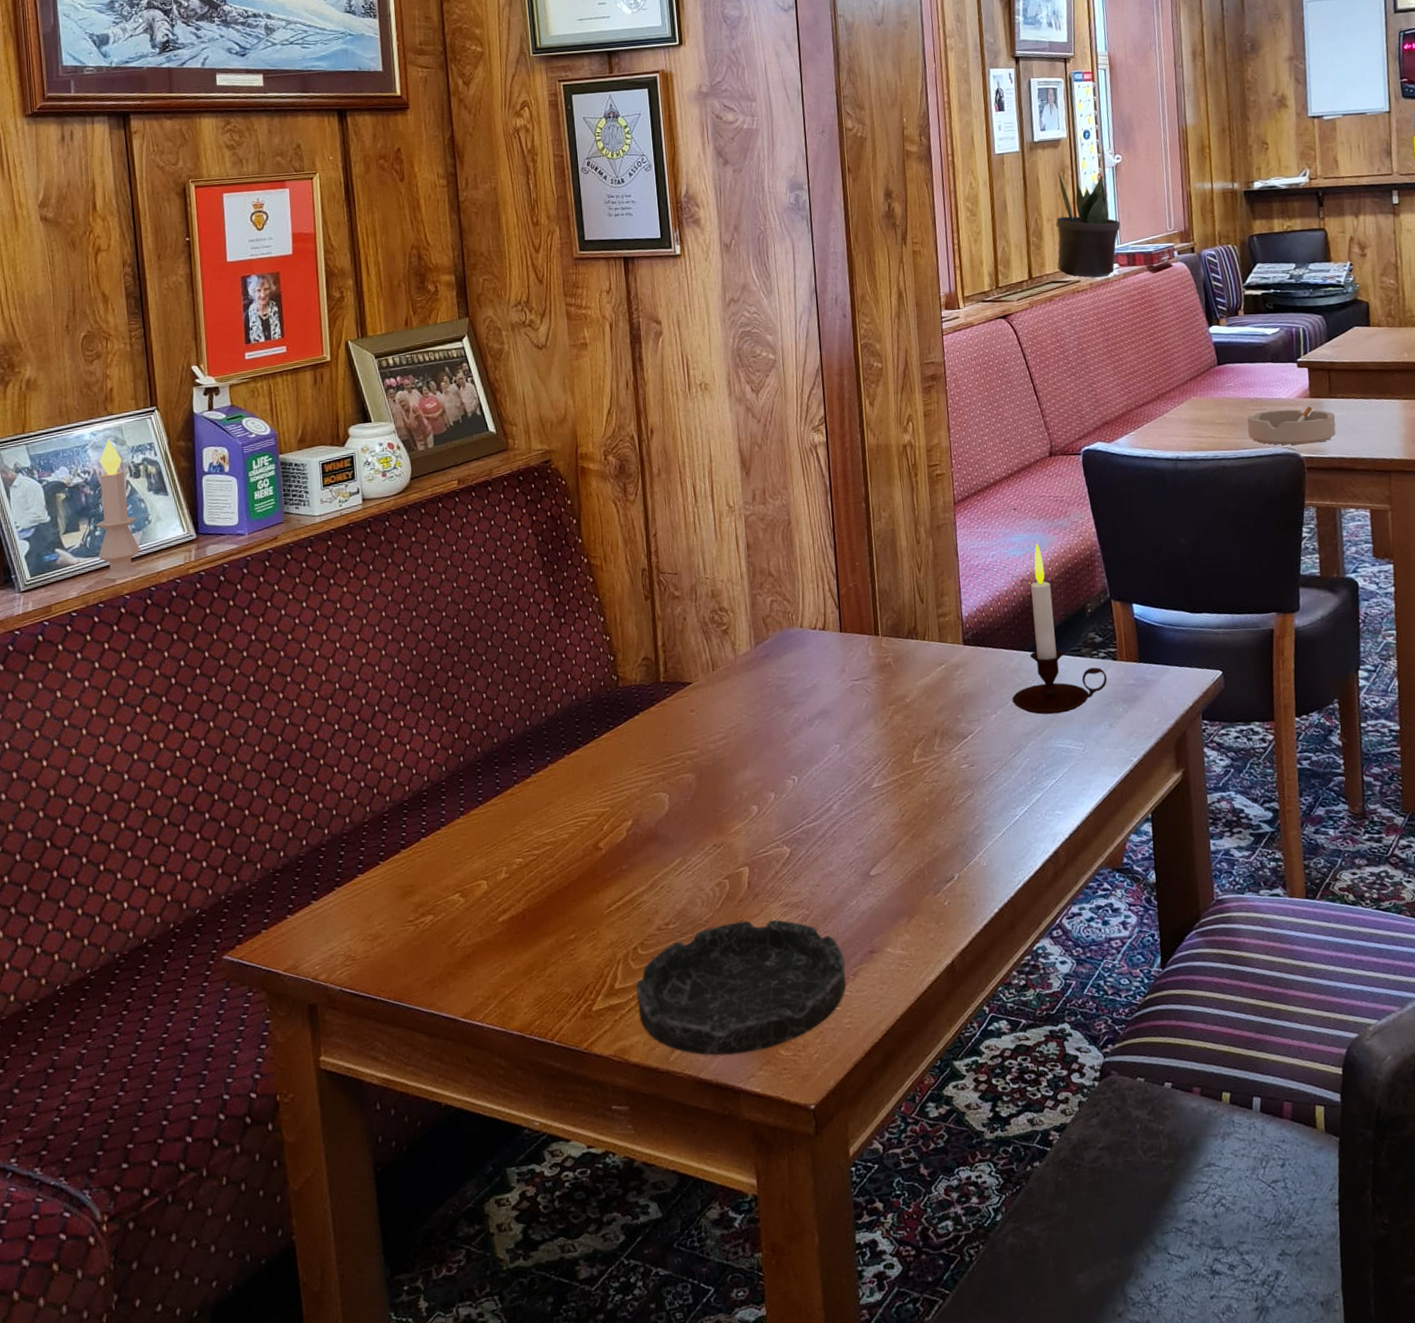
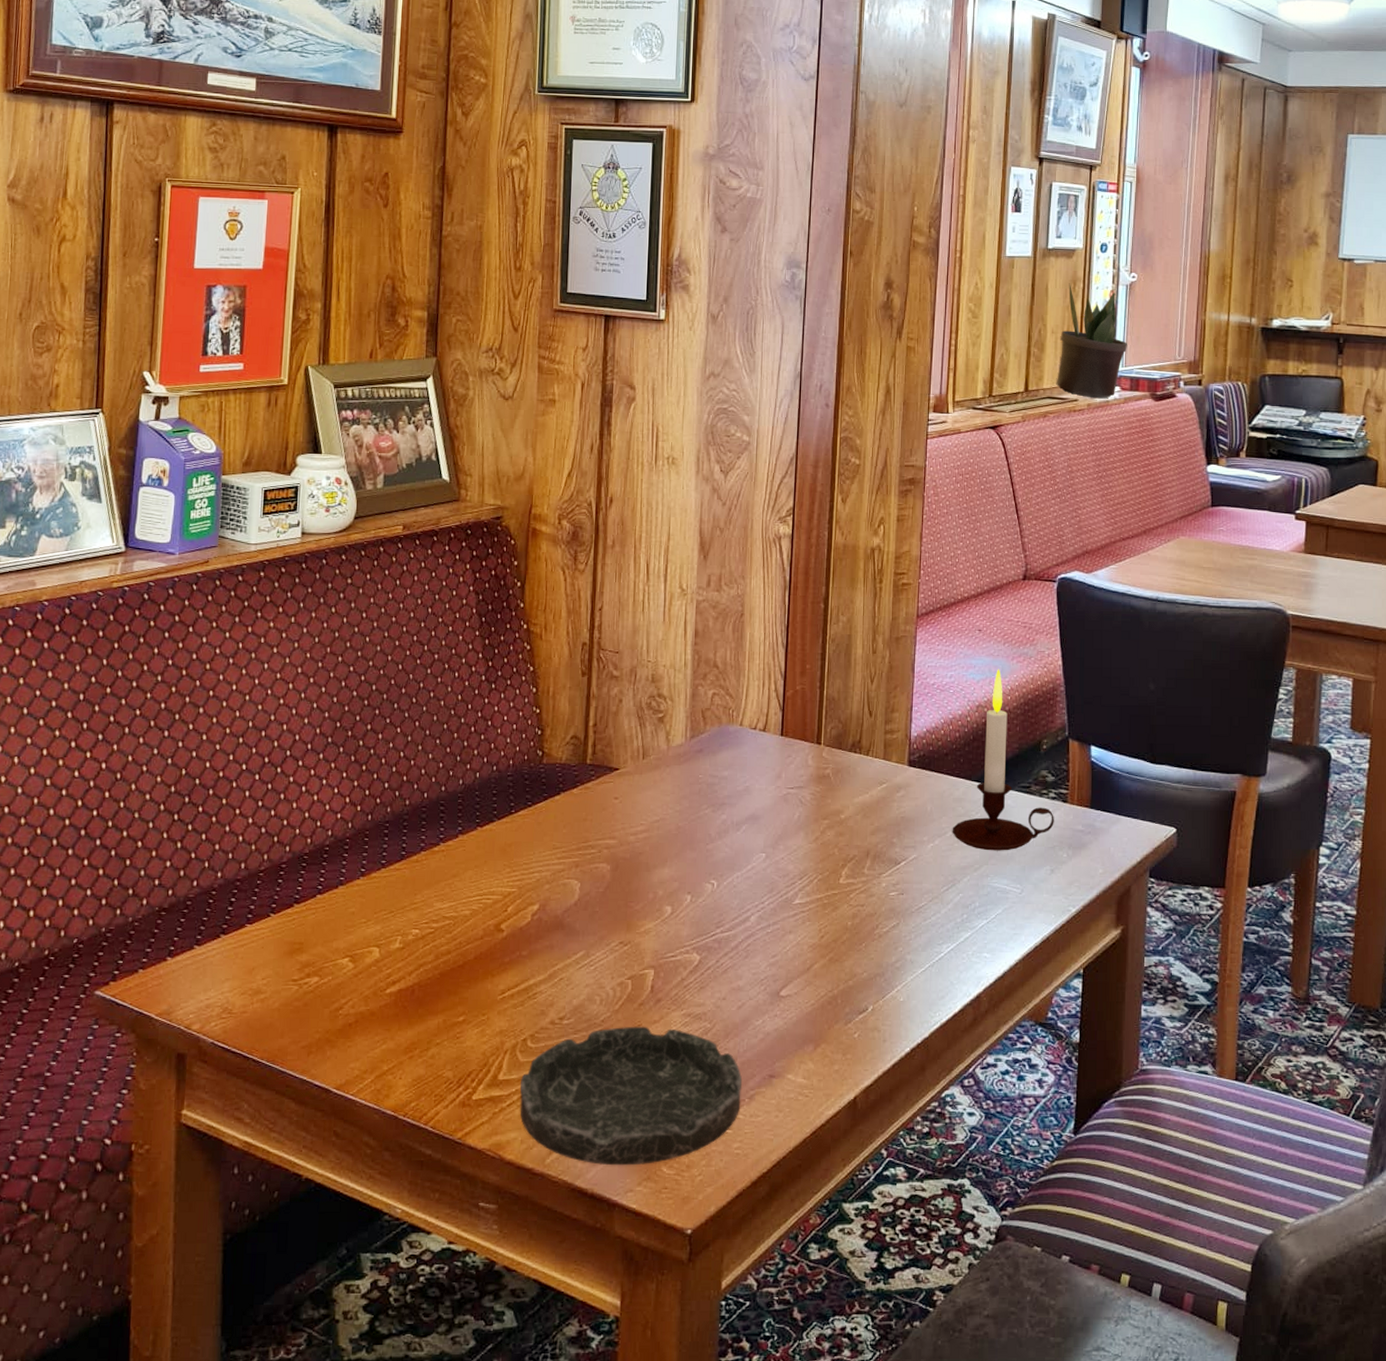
candle: present [95,440,143,580] -> none [20,437,67,584]
ashtray: present [1247,406,1336,445] -> none [1235,561,1329,601]

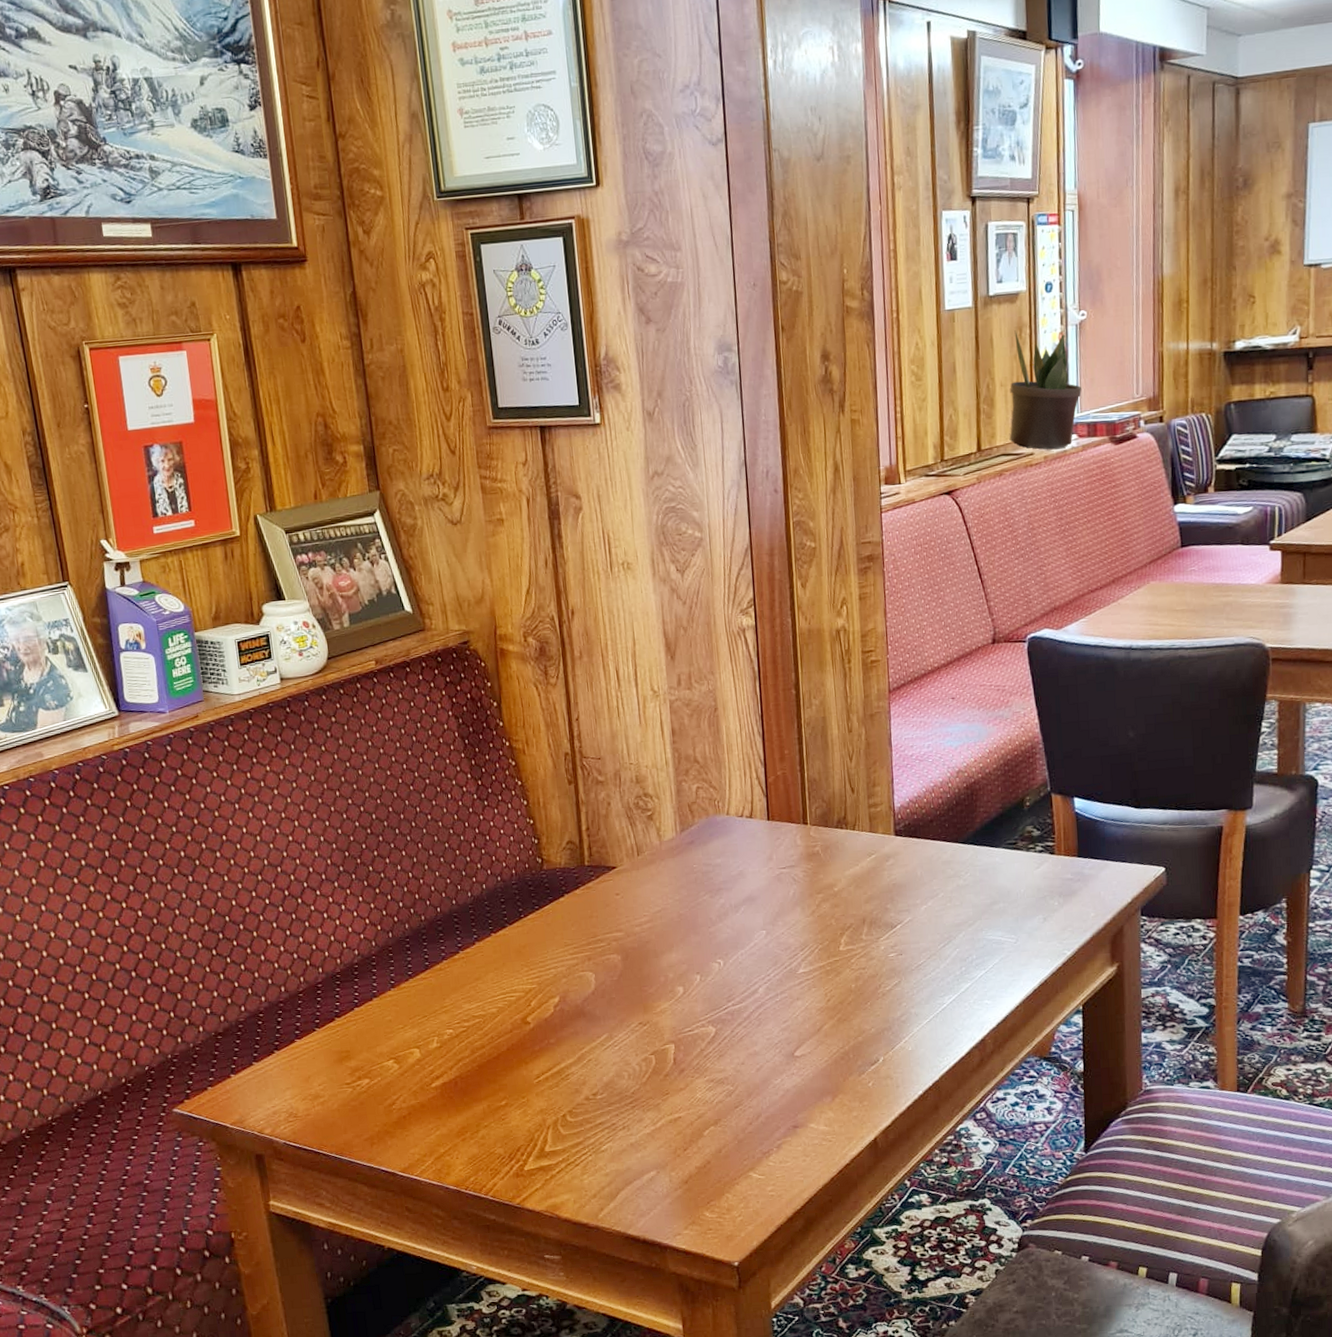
ashtray: present [520,1026,743,1166] -> none [566,1094,770,1215]
candle: present [952,669,1054,851] -> none [943,734,1043,907]

